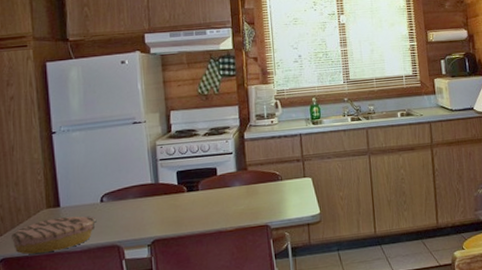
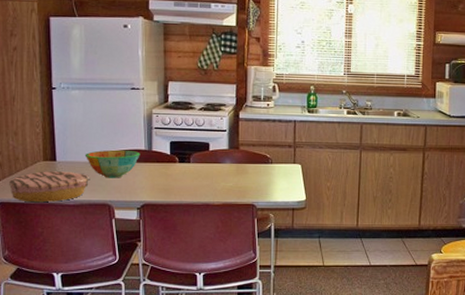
bowl: none [89,186,147,218] -> present [84,149,140,178]

